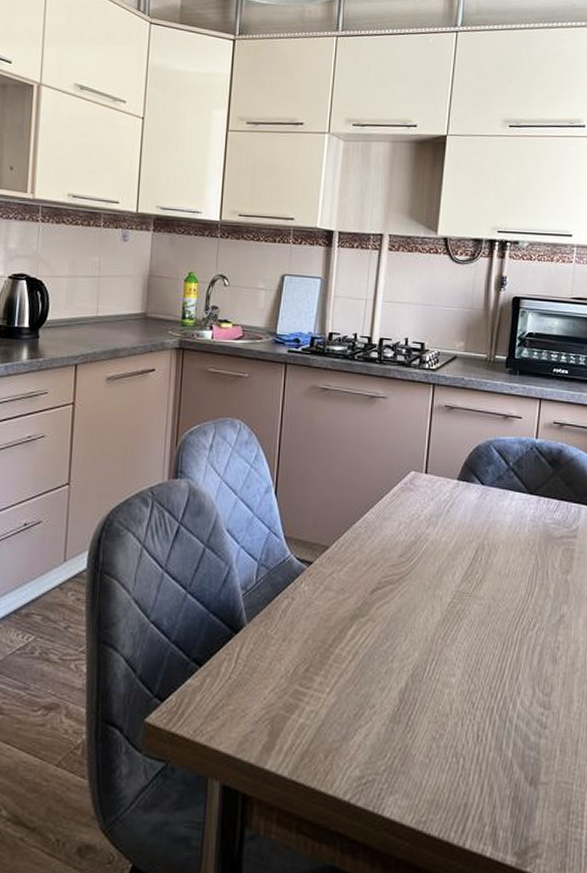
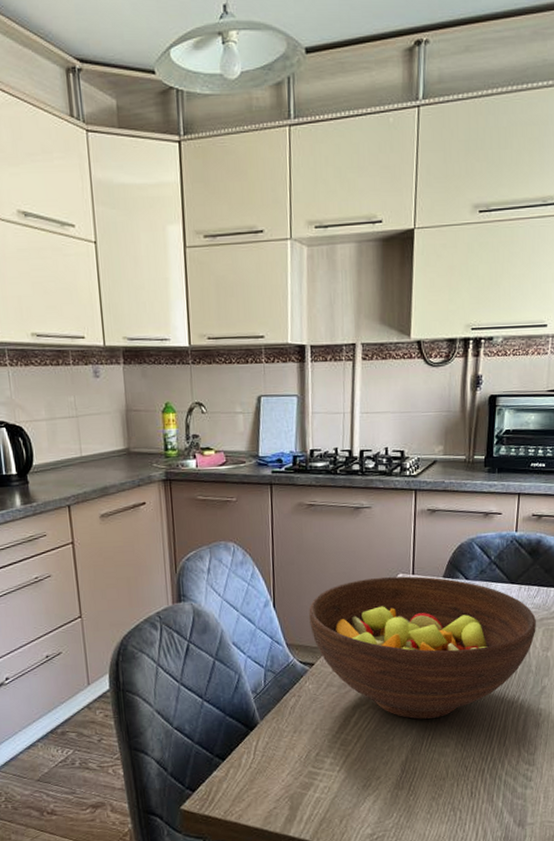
fruit bowl: none [312,473,555,640] -> present [309,576,536,719]

